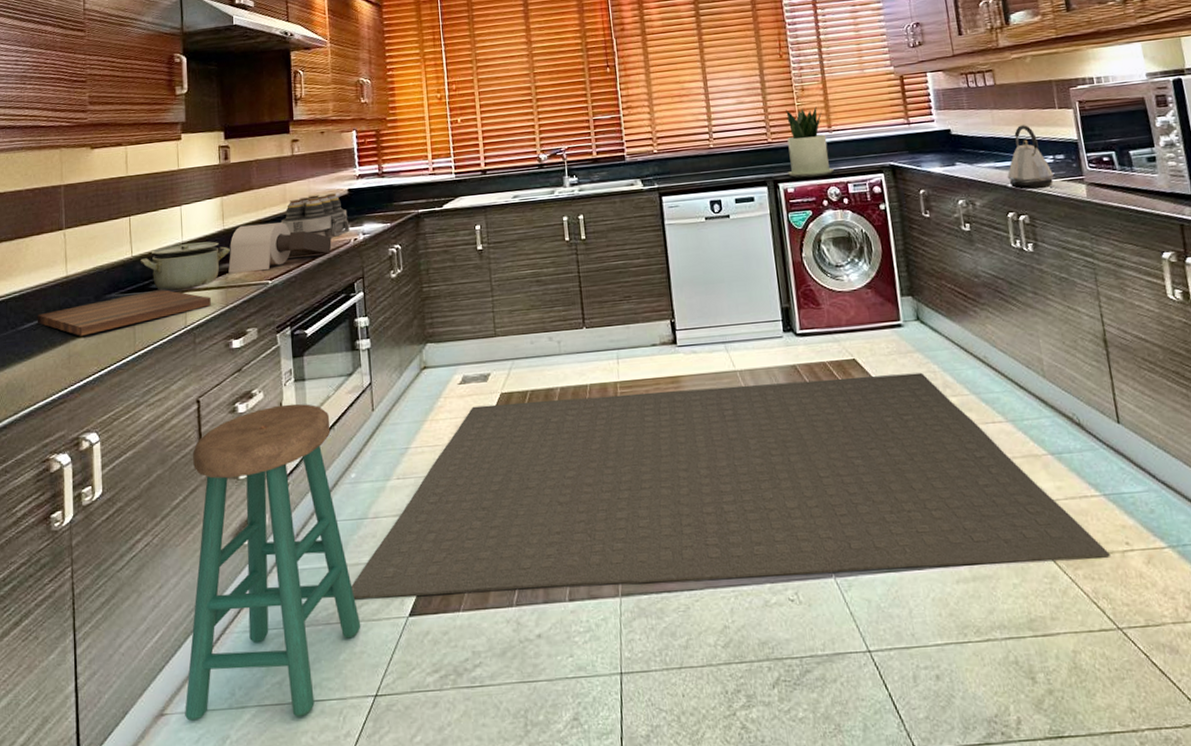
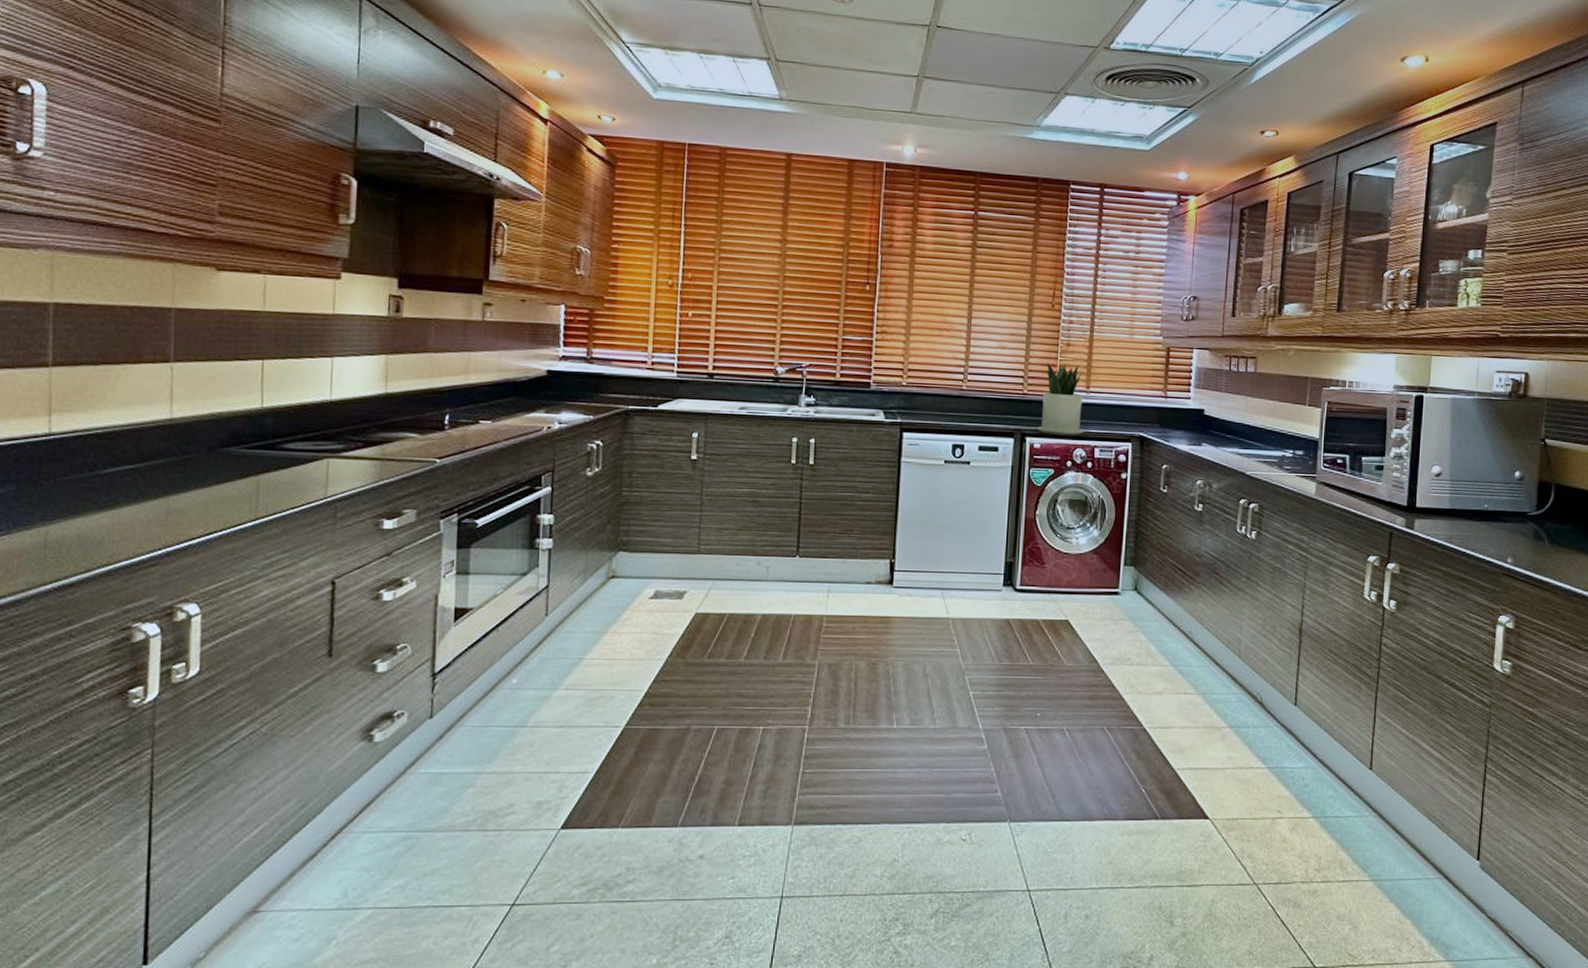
cutting board: present [37,289,211,336] -> none [125,450,361,492]
saucepan: present [140,241,230,292] -> none [272,402,391,456]
stool: present [185,403,361,721] -> none [284,598,505,921]
paper towel holder: present [228,222,332,273] -> none [387,392,520,447]
spice rack: present [280,193,350,240] -> none [459,370,544,424]
rug: present [351,372,1110,600] -> none [498,623,1262,822]
kettle: present [1007,125,1054,190] -> none [1248,416,1290,481]

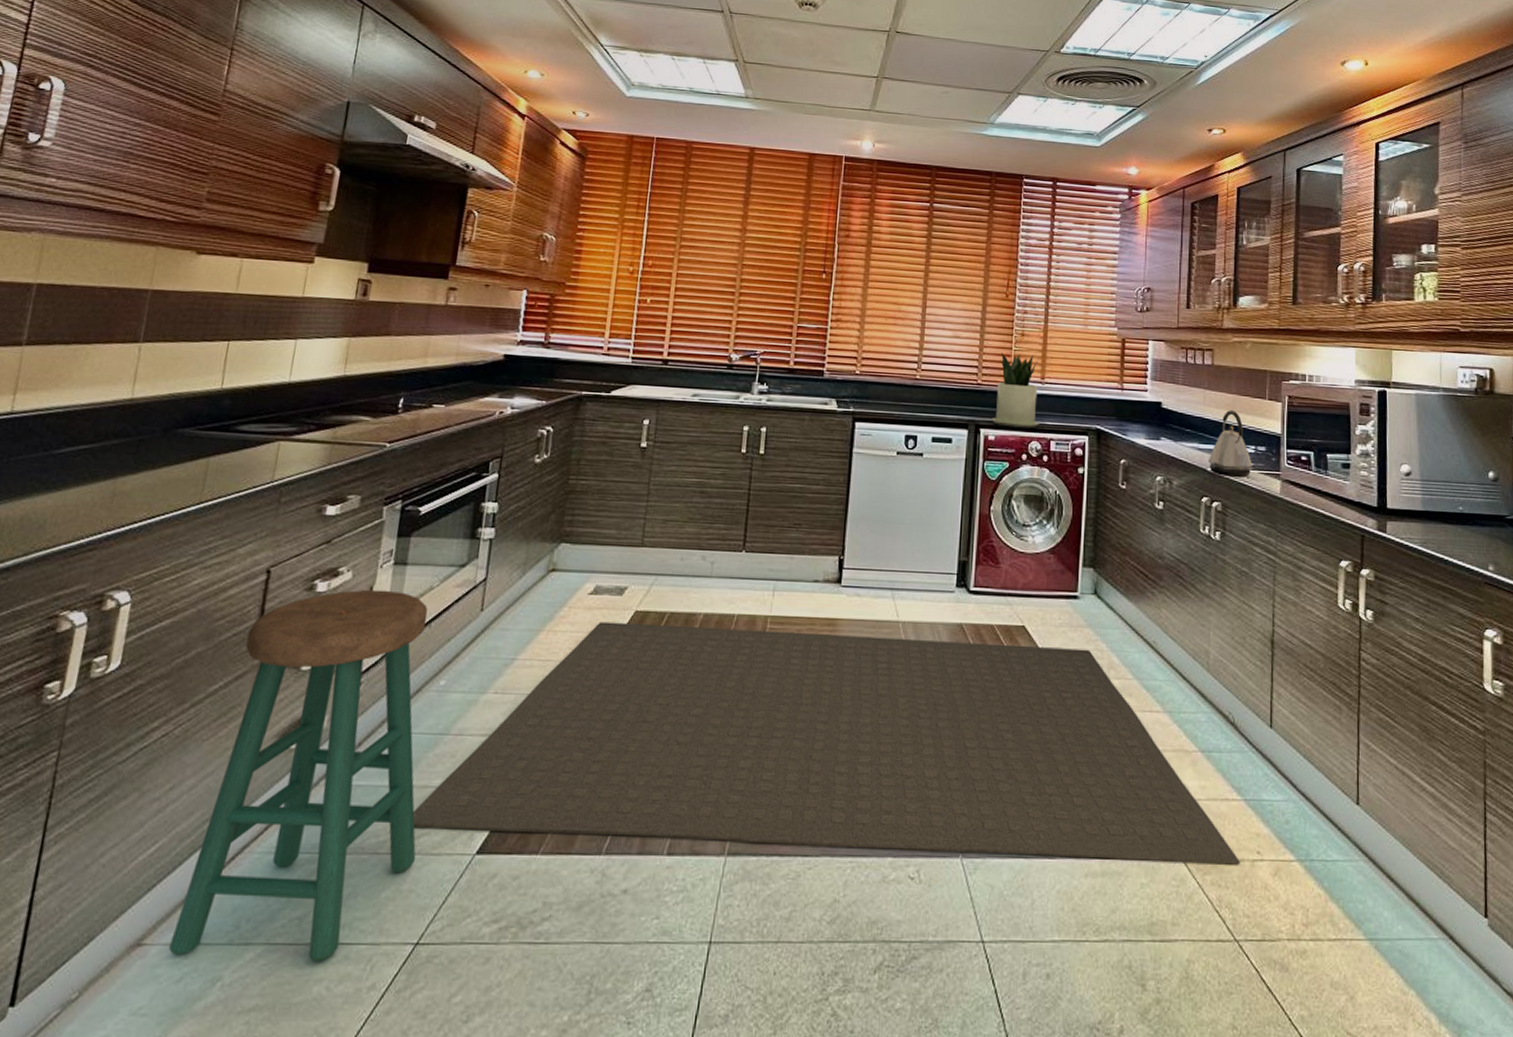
stool: none [284,598,505,921] -> present [169,589,428,962]
rug: none [498,623,1262,822] -> present [412,621,1240,865]
kettle: none [1248,416,1290,481] -> present [1209,410,1252,478]

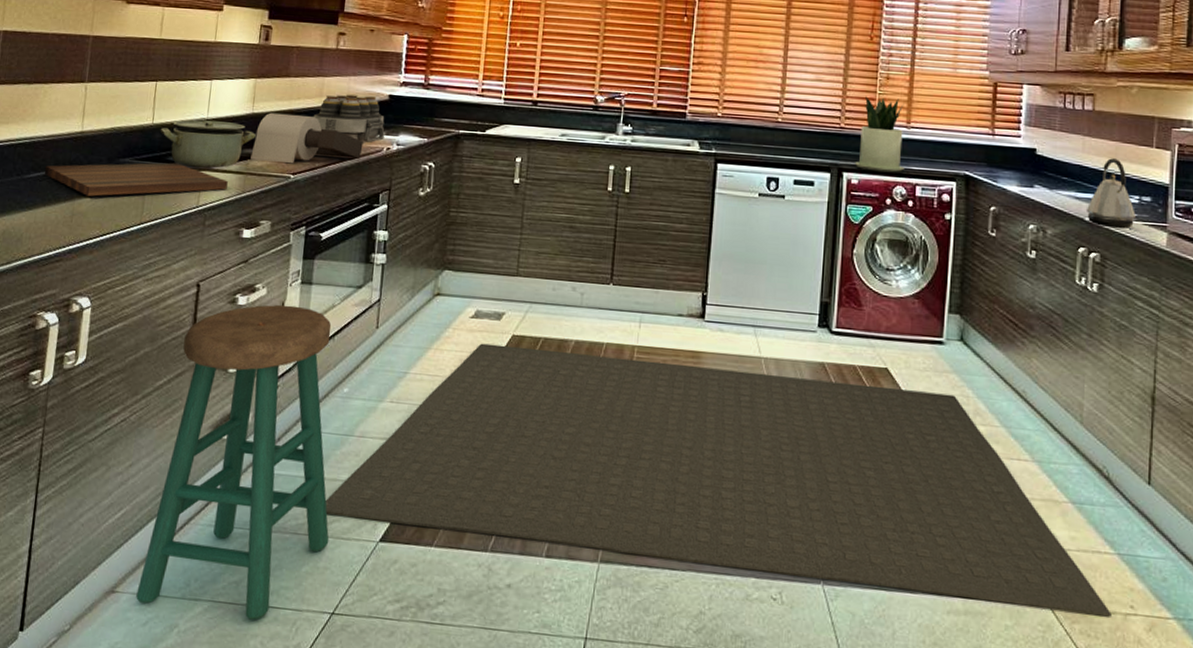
cutting board: none [79,432,311,473] -> present [44,162,228,197]
saucepan: none [230,384,347,439] -> present [160,120,256,169]
paper towel holder: none [339,374,473,431] -> present [250,112,364,164]
spice rack: none [415,354,498,408] -> present [313,94,385,145]

